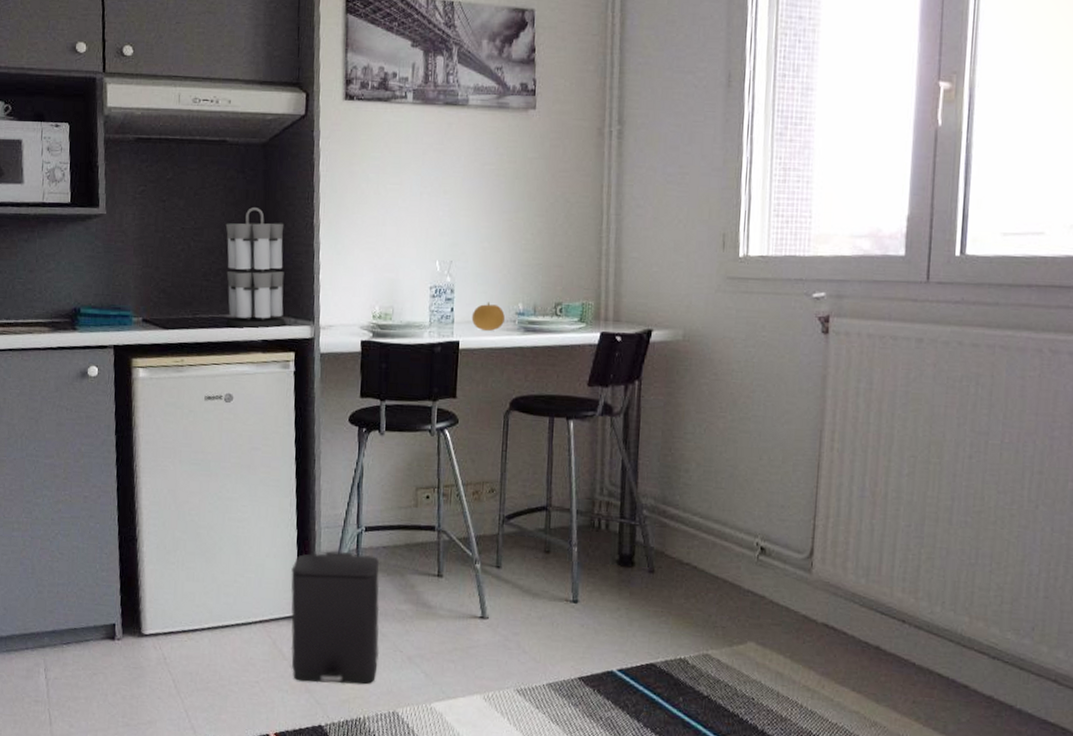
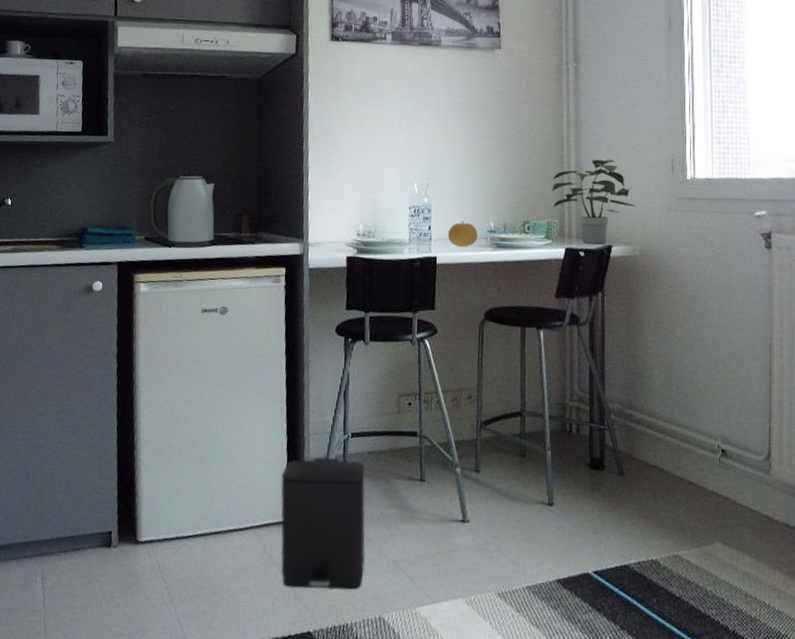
kettle: none [146,249,218,332] -> present [149,173,215,249]
spice rack: present [225,207,286,329] -> none [222,136,278,246]
potted plant: none [588,233,681,328] -> present [552,158,636,244]

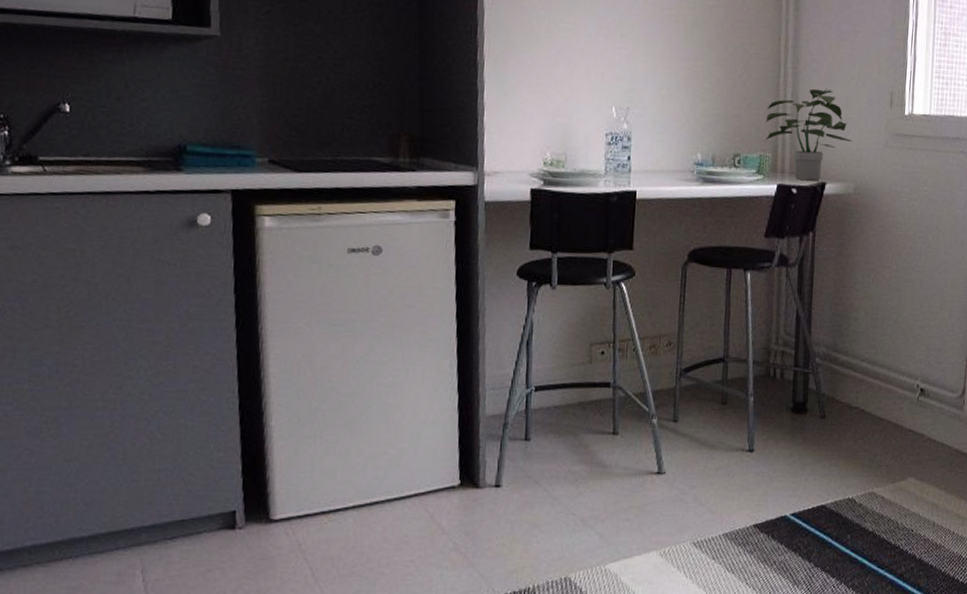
kettle: present [149,173,215,249] -> none [273,81,364,176]
pedal bin: present [280,457,366,589] -> none [450,413,551,556]
fruit: present [447,220,478,248] -> none [649,151,683,182]

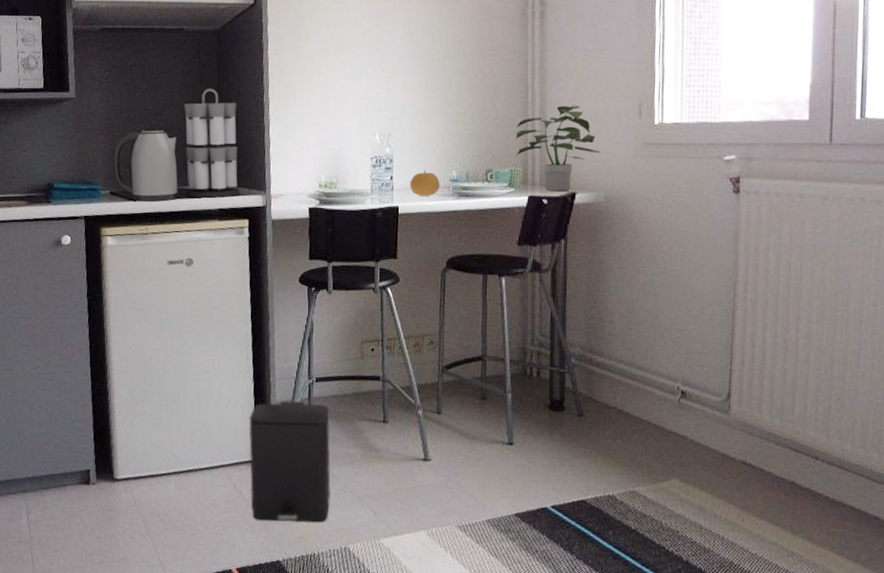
kettle: none [273,81,364,176] -> present [113,128,178,203]
spice rack: none [372,39,446,174] -> present [183,89,241,199]
pedal bin: none [450,413,551,556] -> present [248,400,331,522]
fruit: none [649,151,683,182] -> present [409,170,440,197]

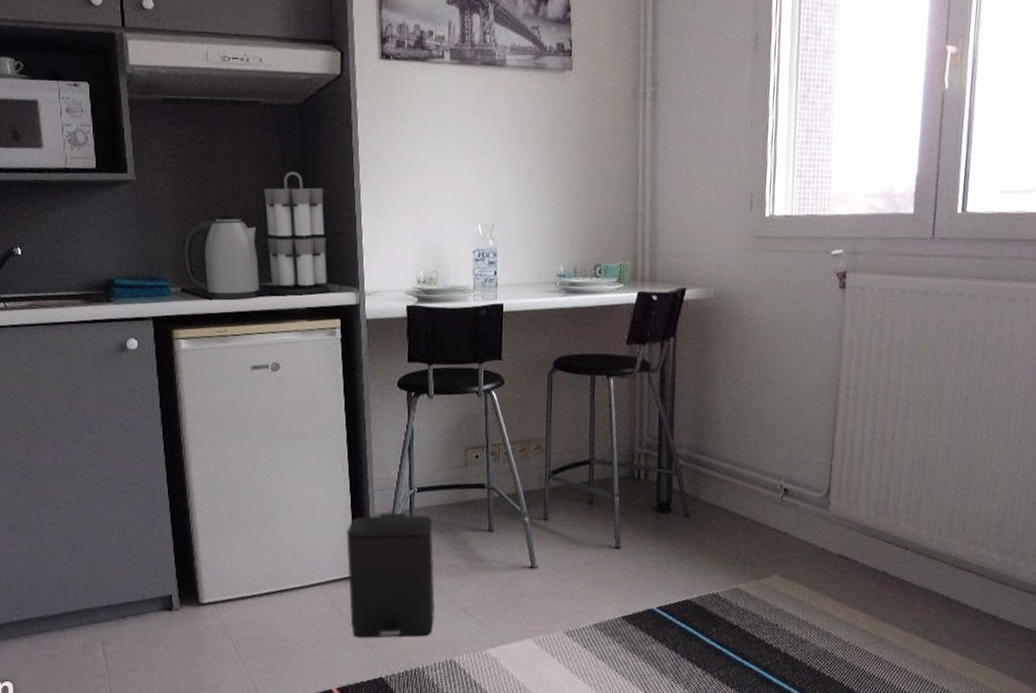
fruit: present [409,170,440,197] -> none [514,264,546,294]
potted plant: present [515,104,601,192] -> none [625,194,712,287]

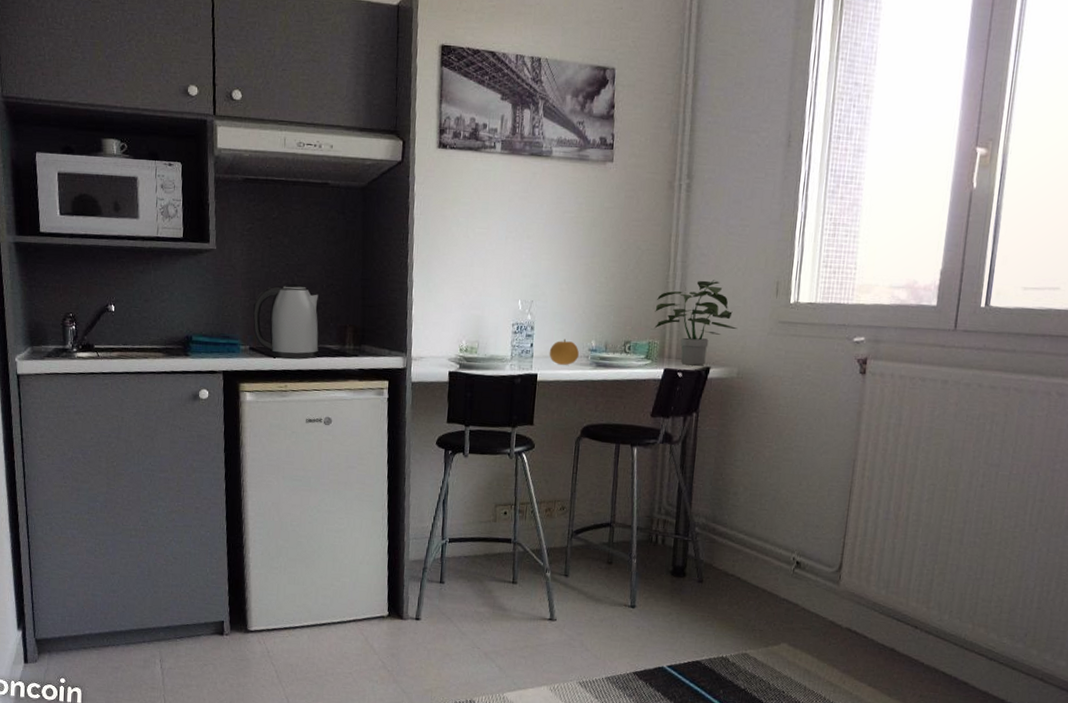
spice rack: present [263,172,331,296] -> none [326,246,381,358]
pedal bin: present [346,512,436,638] -> none [381,560,461,676]
fruit: none [514,264,546,294] -> present [549,339,579,366]
potted plant: none [625,194,712,287] -> present [654,280,737,366]

